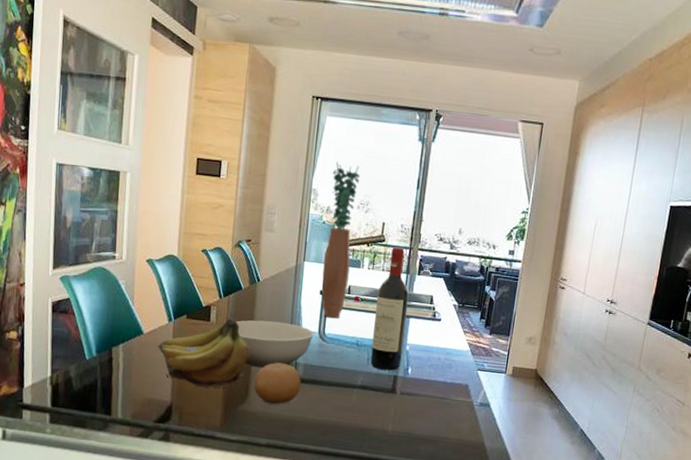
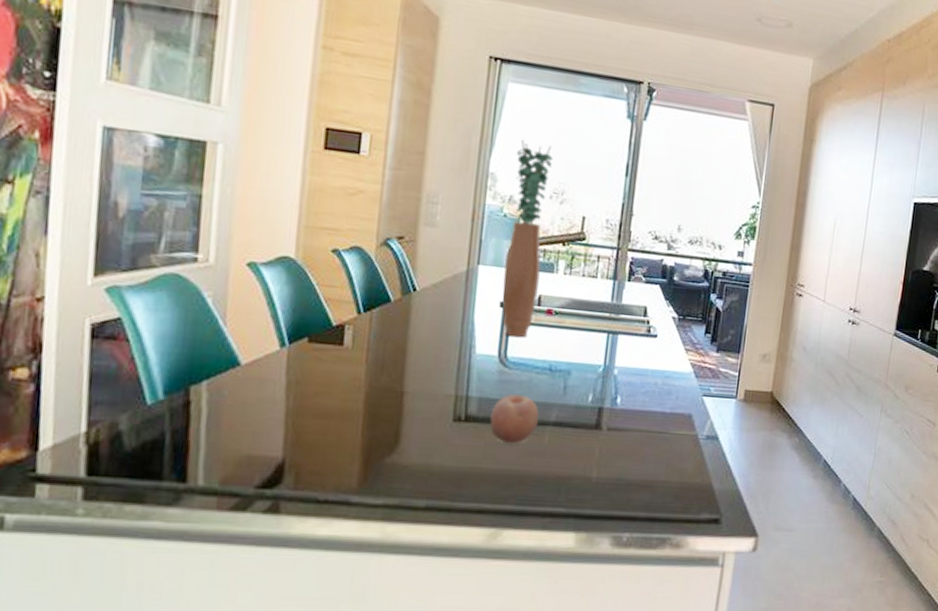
fruit: present [158,318,250,388] -> none [263,340,402,436]
bowl: present [236,320,314,369] -> none [381,342,492,406]
fruit: present [253,362,301,404] -> none [407,397,474,452]
fruit: none [312,362,349,401] -> present [490,393,540,444]
wine bottle: present [370,247,409,371] -> none [567,246,617,401]

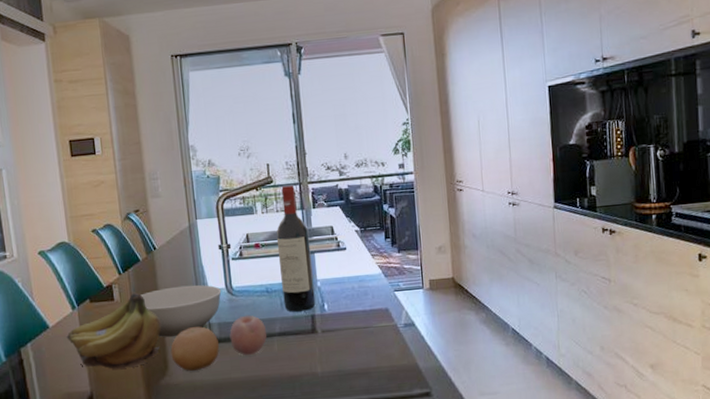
fruit: none [263,340,402,436] -> present [66,292,161,370]
bowl: none [381,342,492,406] -> present [140,285,222,338]
fruit: none [407,397,474,452] -> present [170,327,219,371]
vase: present [502,139,553,338] -> none [206,113,246,271]
wine bottle: none [567,246,617,401] -> present [276,185,316,312]

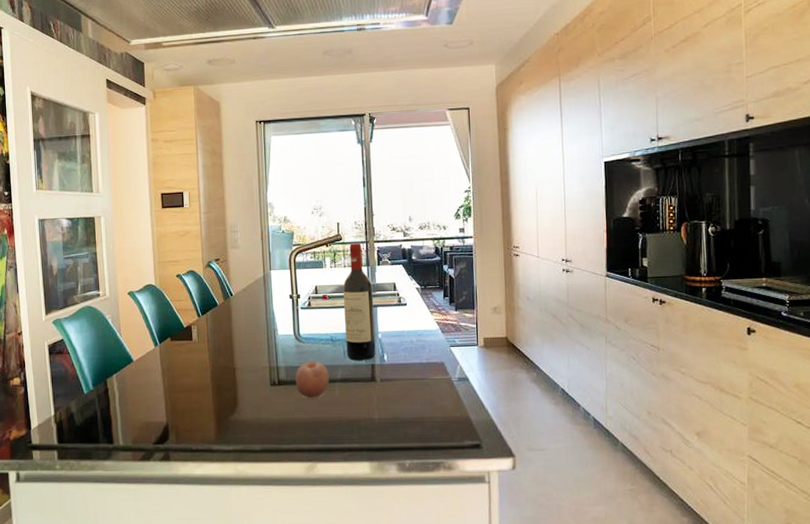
fruit: present [66,292,161,370] -> none [148,334,233,404]
bowl: present [140,285,222,338] -> none [216,330,290,377]
fruit: present [170,327,219,371] -> none [241,369,285,409]

